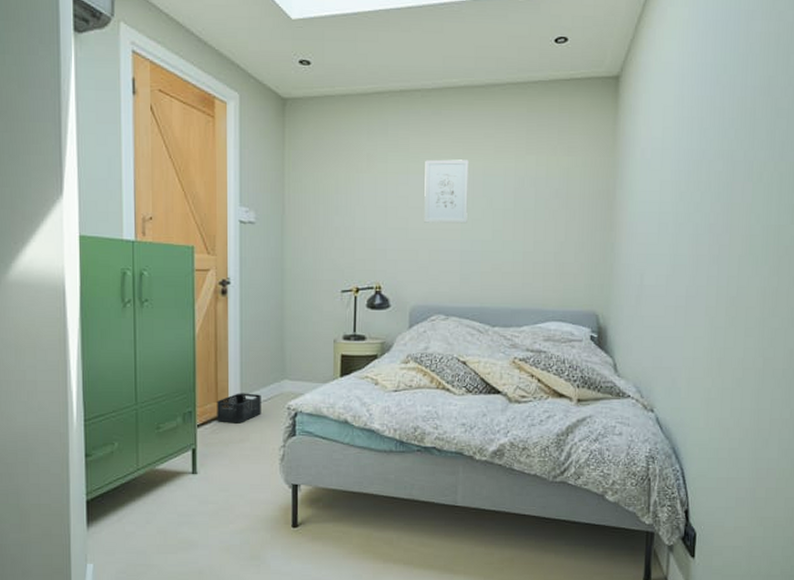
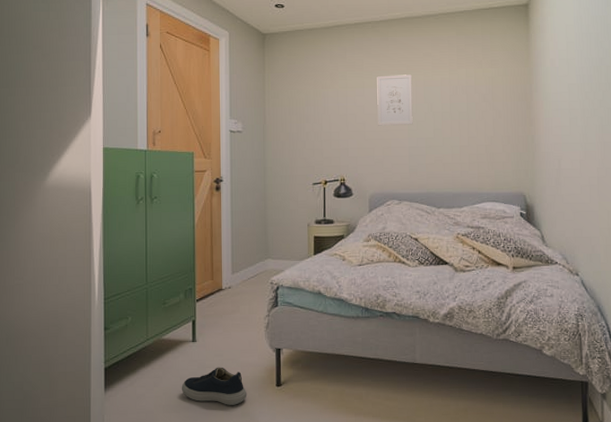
shoe: none [179,503,258,547] -> present [181,367,247,405]
storage bin: present [217,393,261,423] -> none [212,271,249,298]

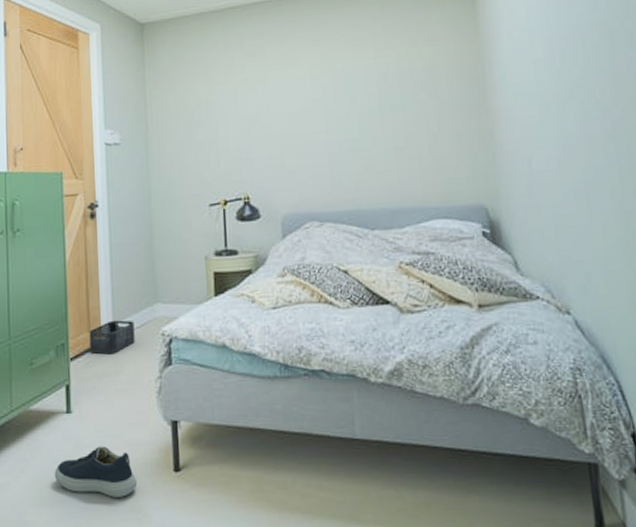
storage bin: none [212,271,249,298] -> present [89,320,135,355]
wall art: present [377,74,413,126] -> none [283,61,332,128]

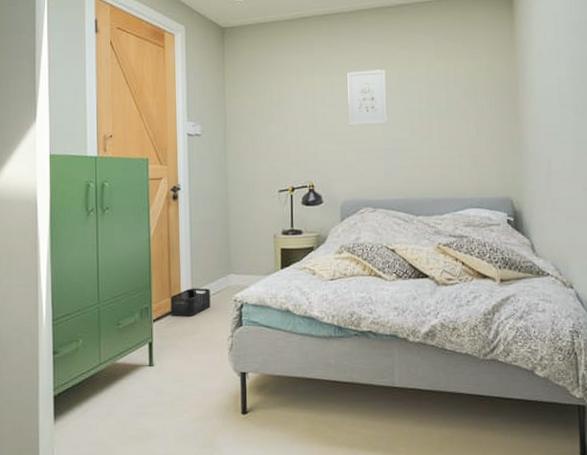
shoe: present [54,446,138,497] -> none [137,393,210,436]
wall art: none [283,61,332,128] -> present [347,69,388,126]

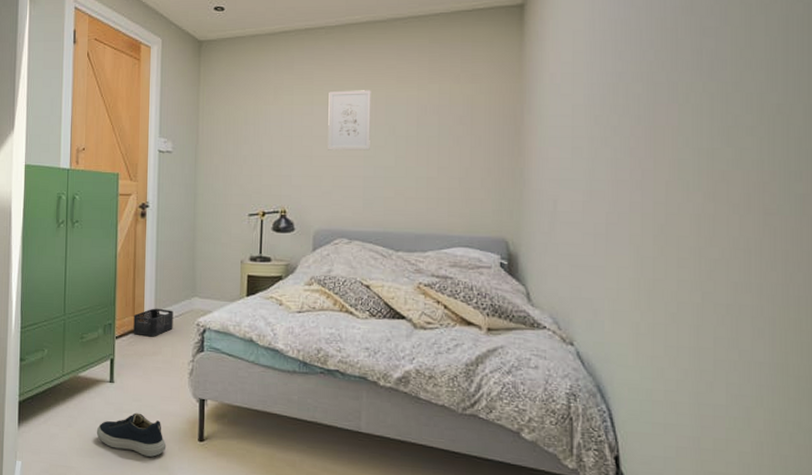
shoe: none [137,393,210,436] -> present [96,412,167,457]

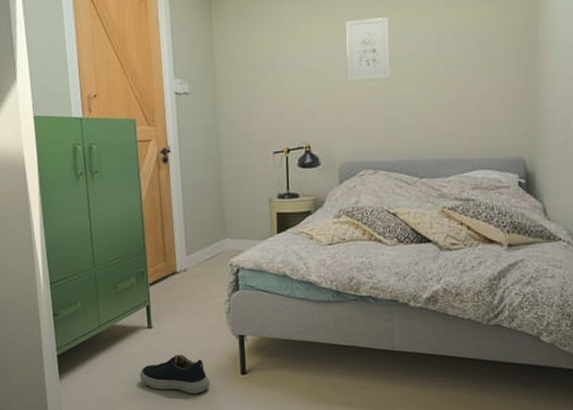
storage bin: present [133,308,173,337] -> none [165,252,206,281]

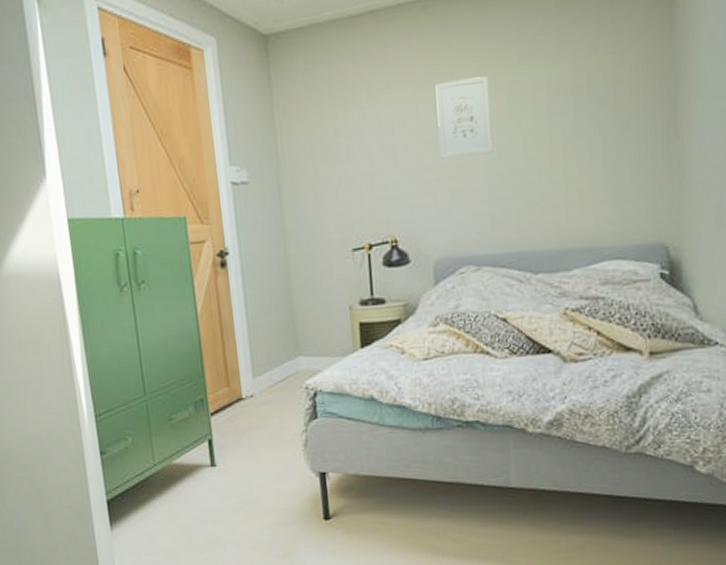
shoe: present [139,354,210,394] -> none [203,497,288,544]

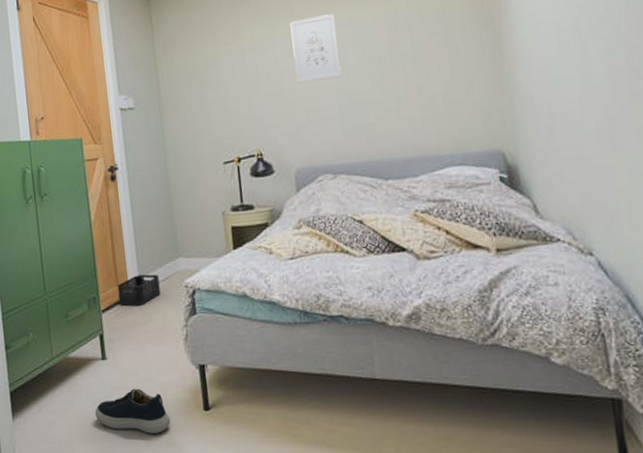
shoe: none [203,497,288,544] -> present [95,388,171,434]
storage bin: none [228,374,278,409] -> present [117,274,161,306]

